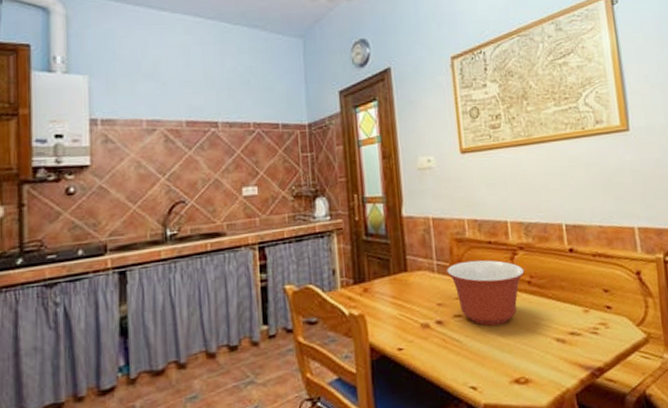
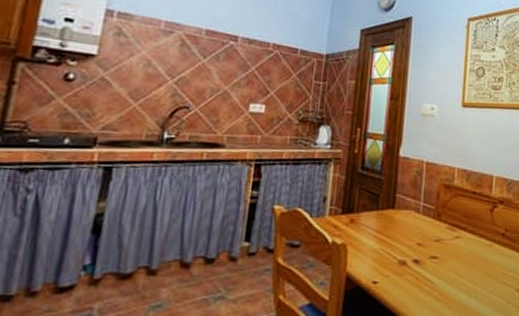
mixing bowl: present [447,260,525,326] -> none [431,207,501,271]

